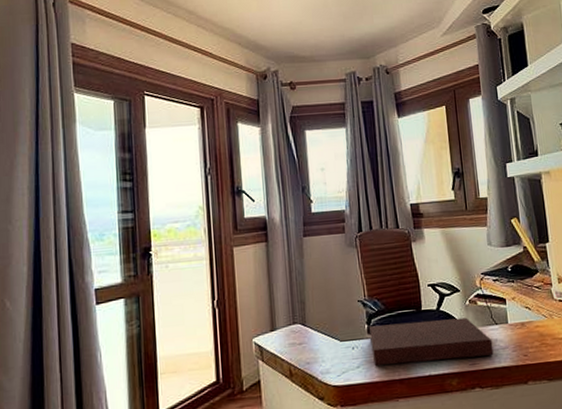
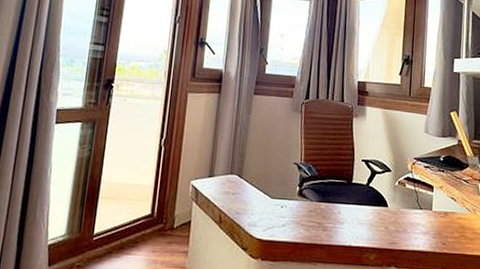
notebook: present [369,317,494,366] -> none [299,189,415,237]

